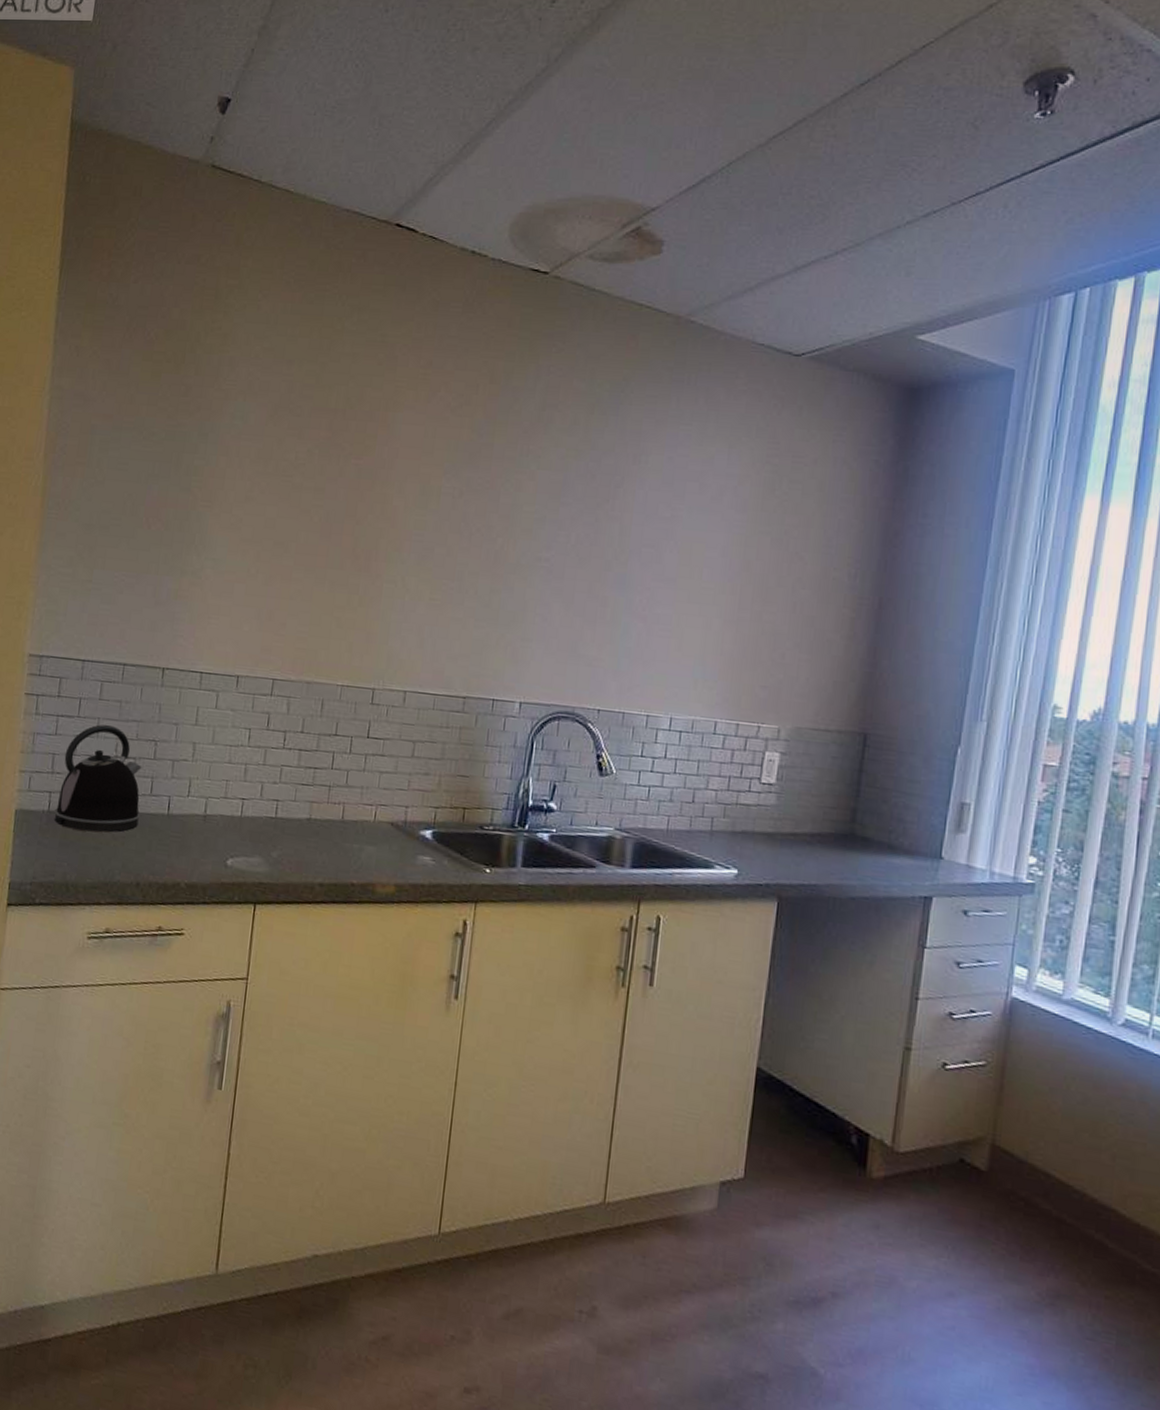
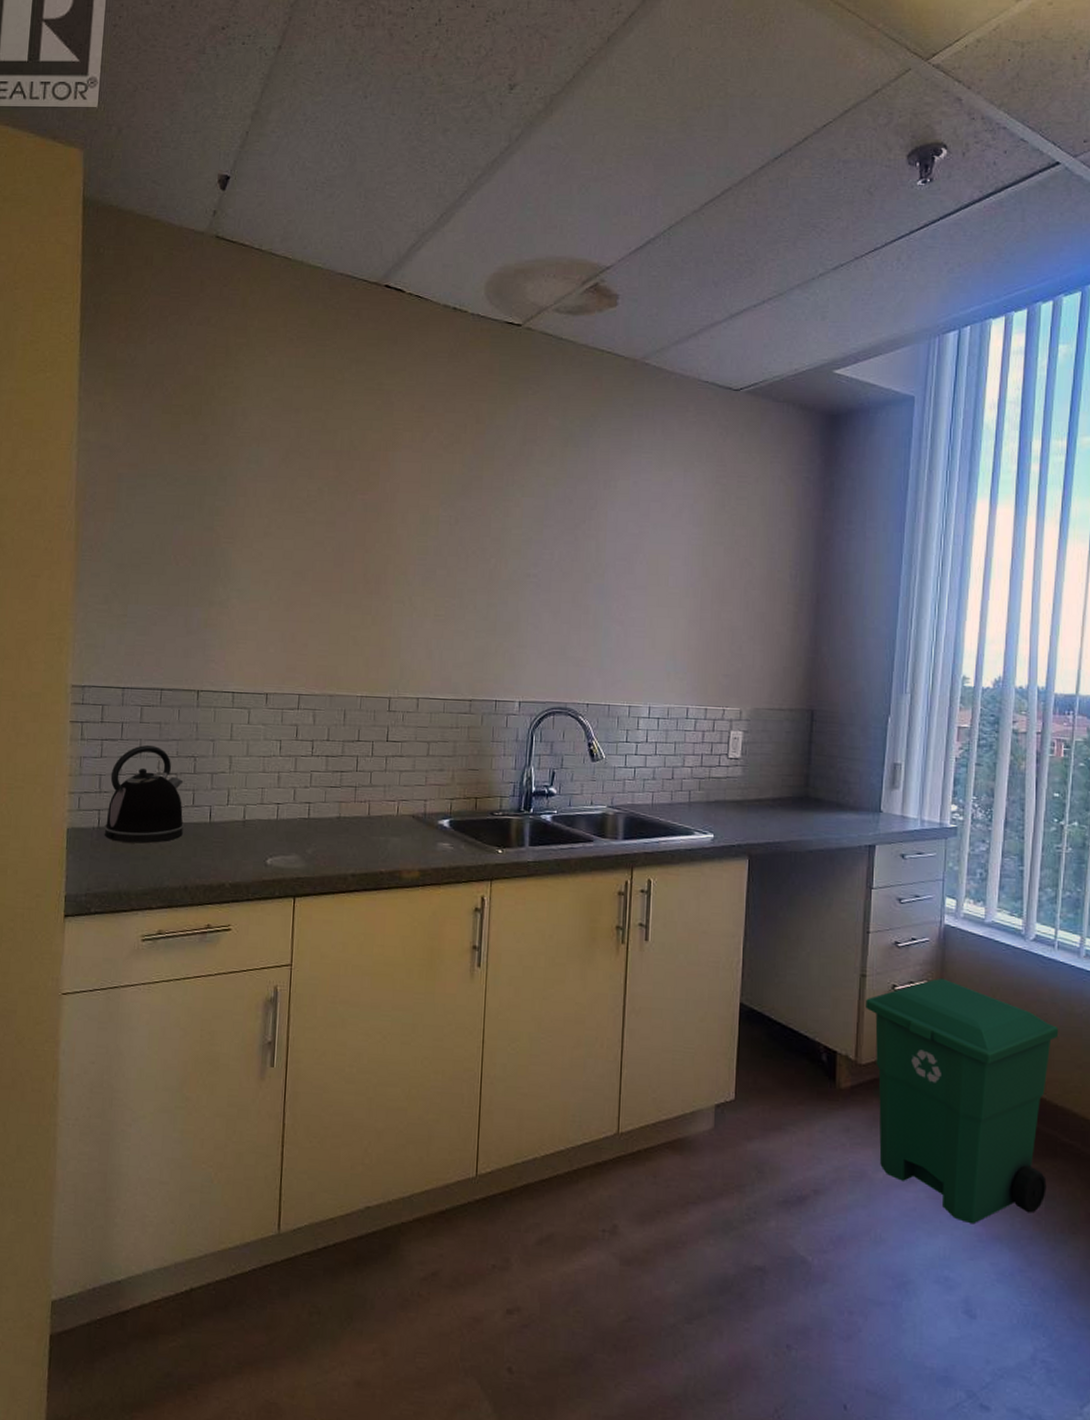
recycling bin: none [908,1059,1148,1354] -> present [866,978,1059,1225]

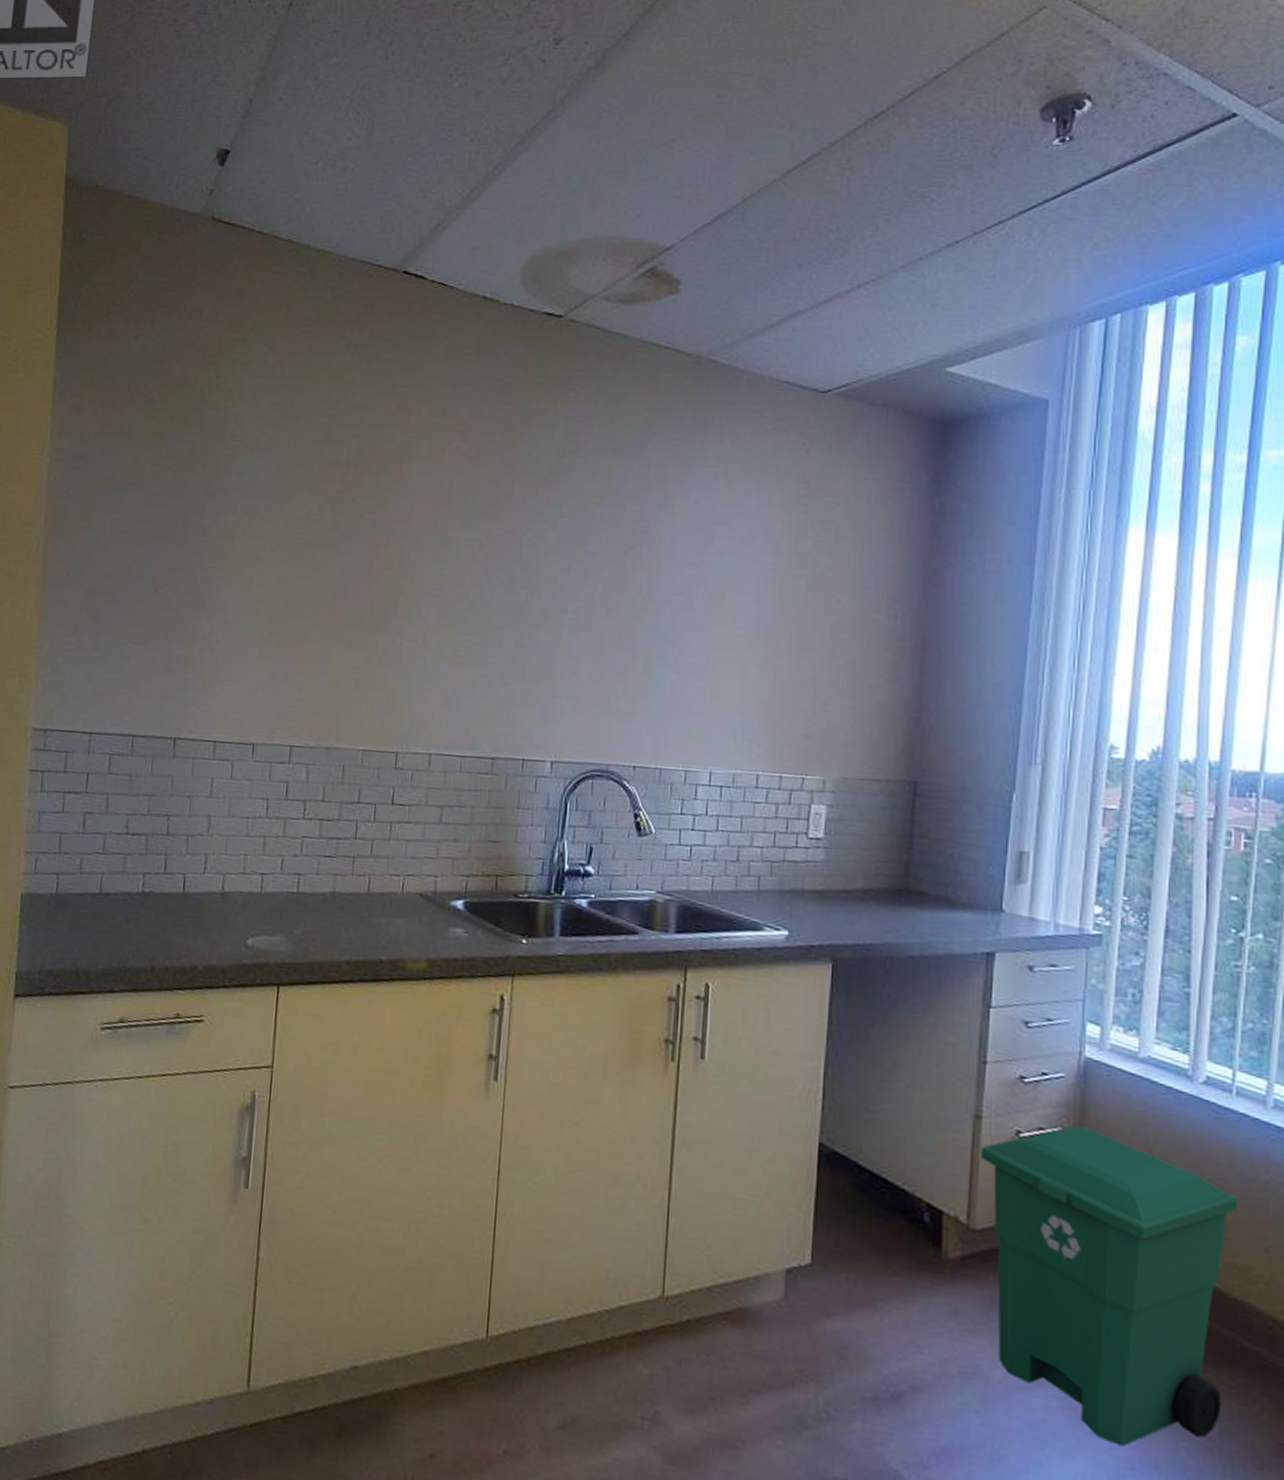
kettle: present [104,745,185,844] -> none [62,800,155,915]

